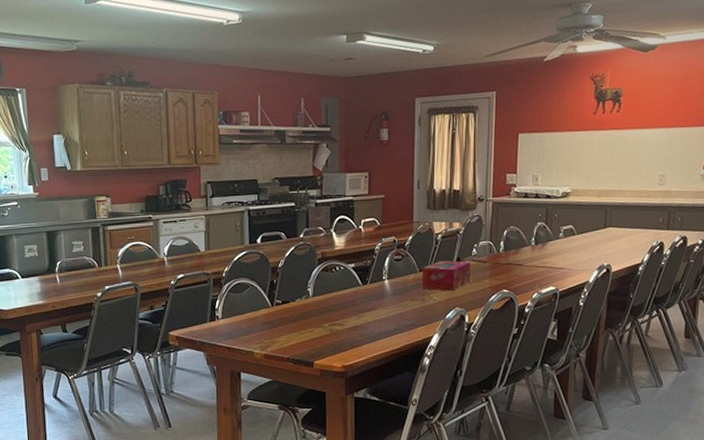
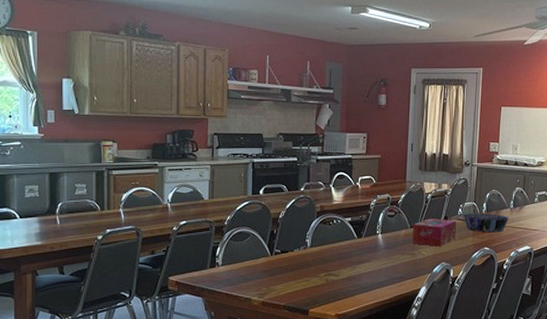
decorative bowl: none [477,252,531,274] -> present [463,213,509,233]

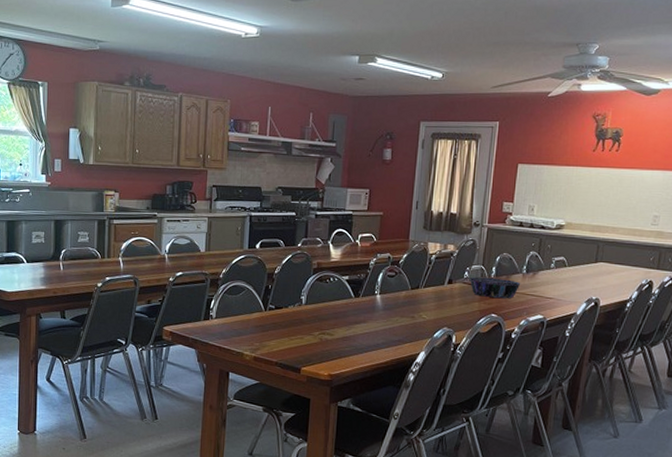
tissue box: present [412,219,457,247] -> none [412,281,462,311]

